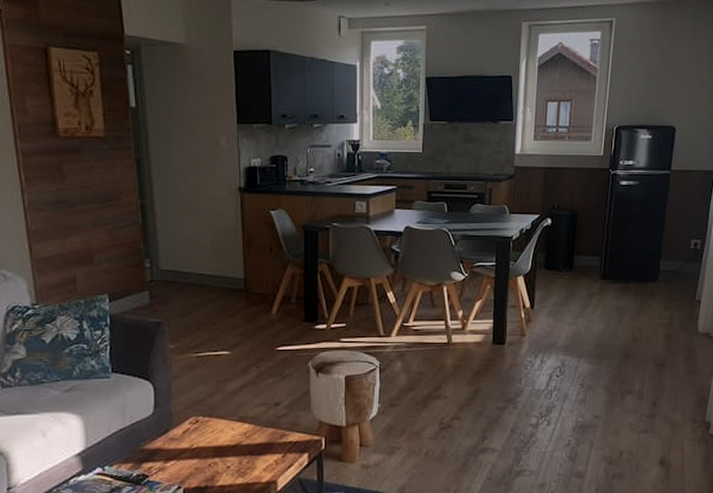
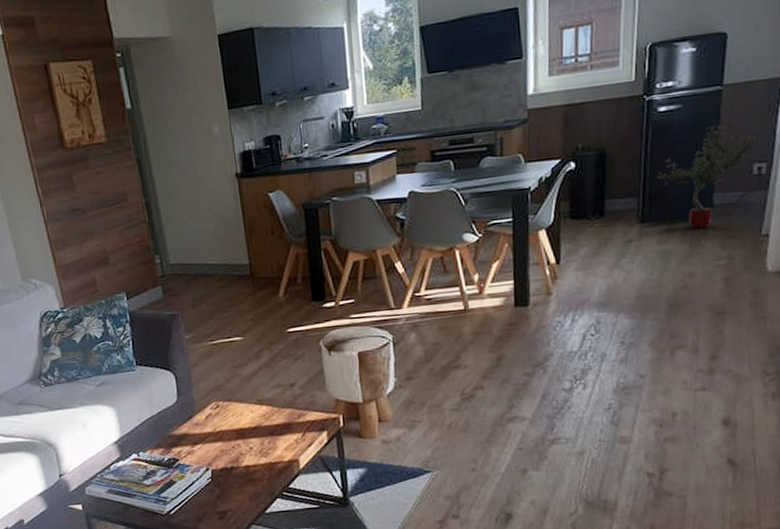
potted tree: none [616,202,694,290] -> present [656,124,757,230]

